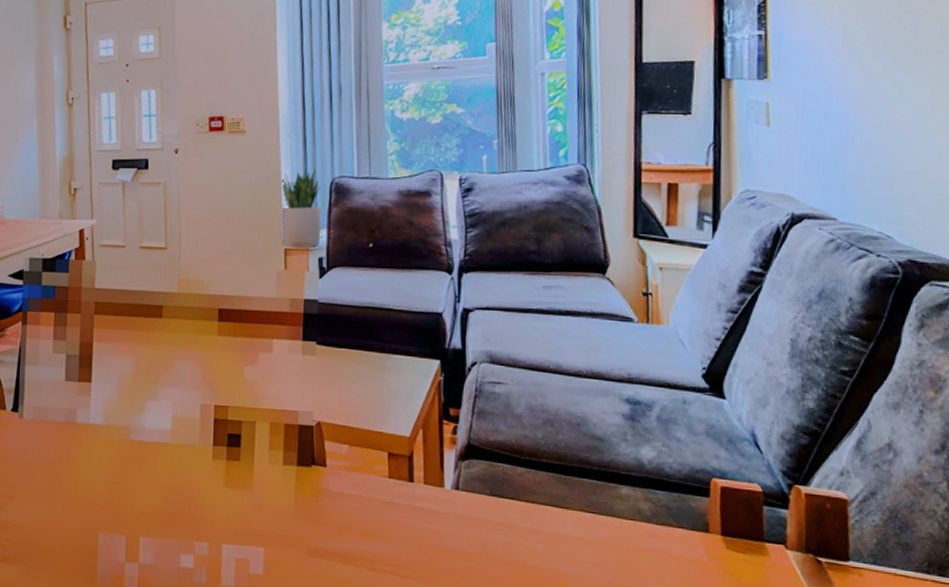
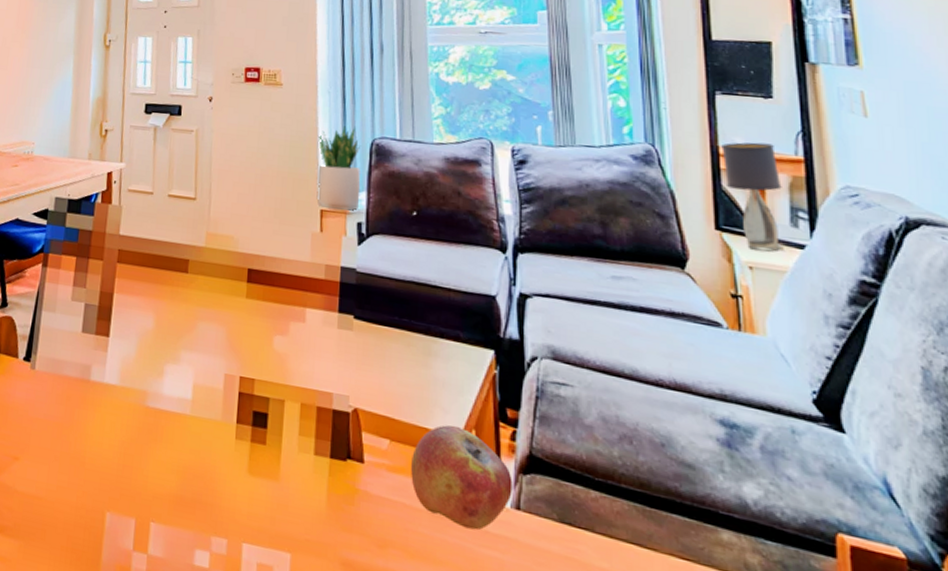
fruit: none [366,427,453,510] -> present [410,425,513,531]
table lamp: none [644,156,693,253] -> present [721,142,784,252]

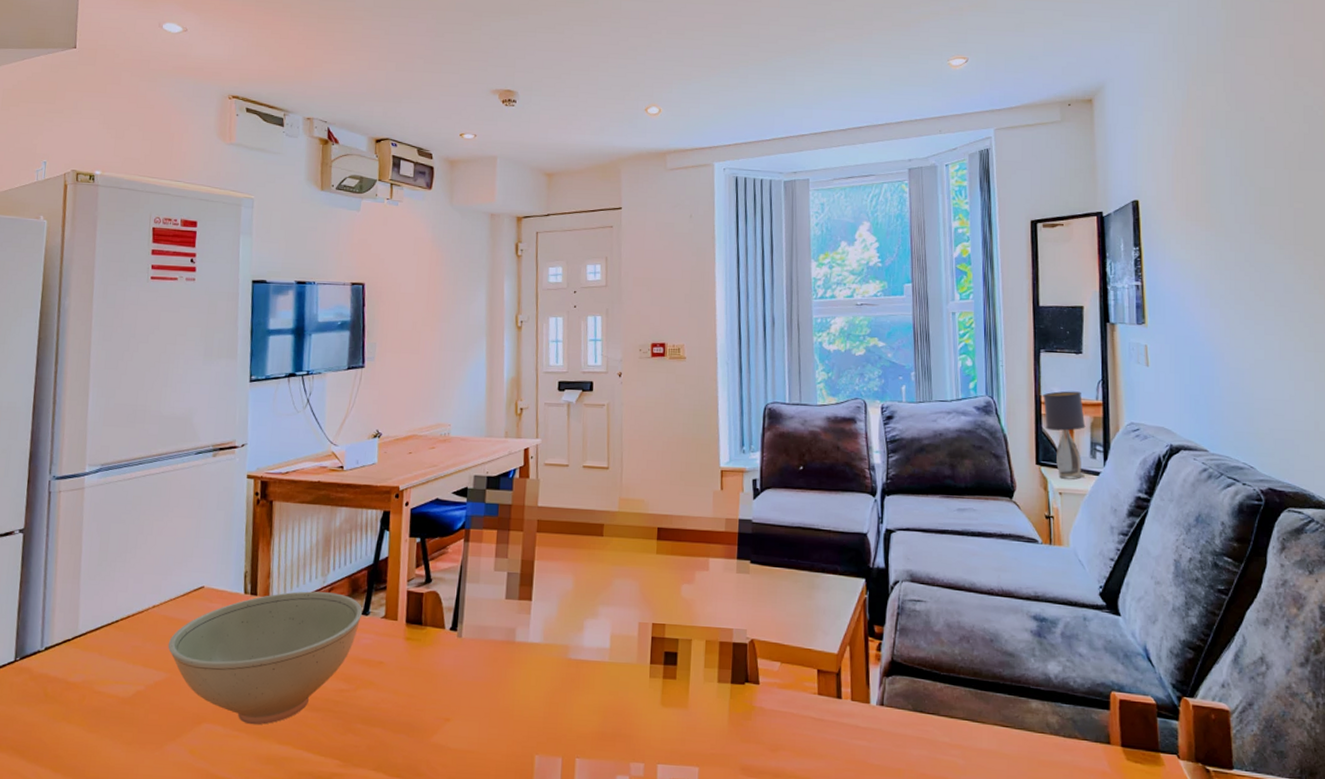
planter: present [316,126,361,211] -> none [716,394,756,470]
fruit: present [410,425,513,531] -> none [797,644,878,727]

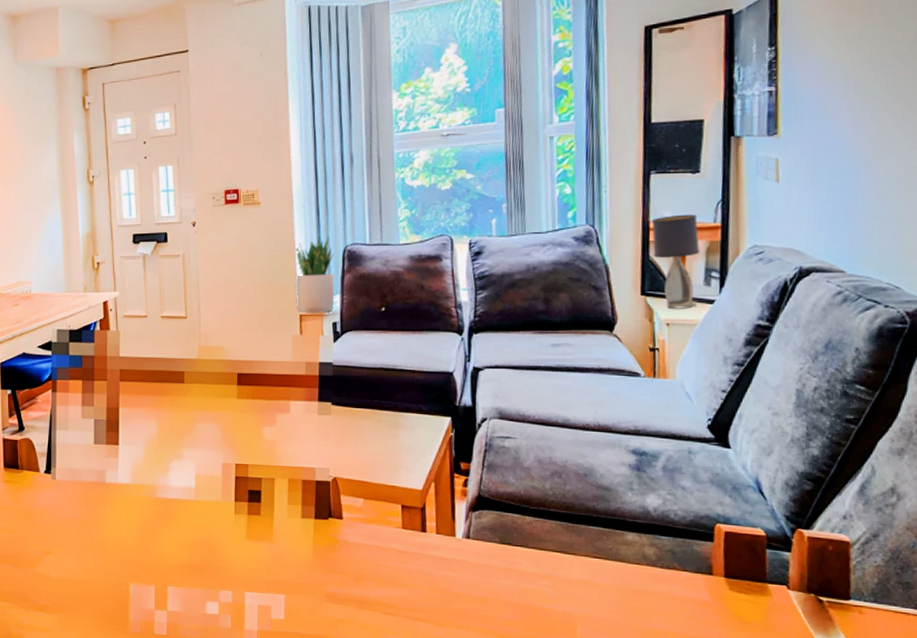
planter: none [716,394,756,470] -> present [295,237,335,314]

